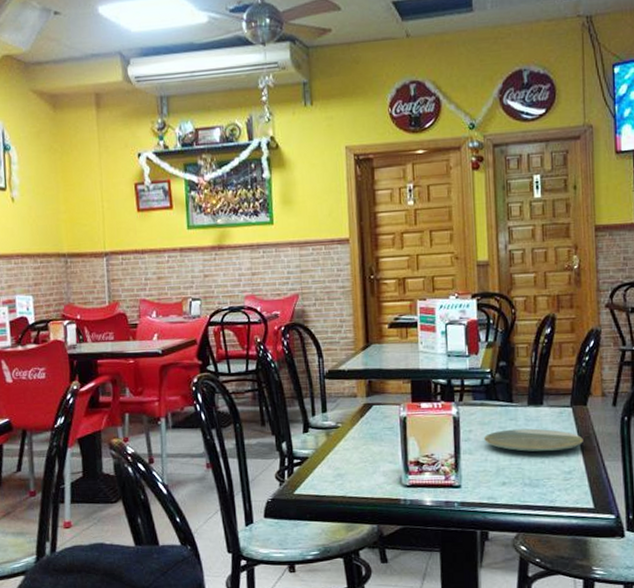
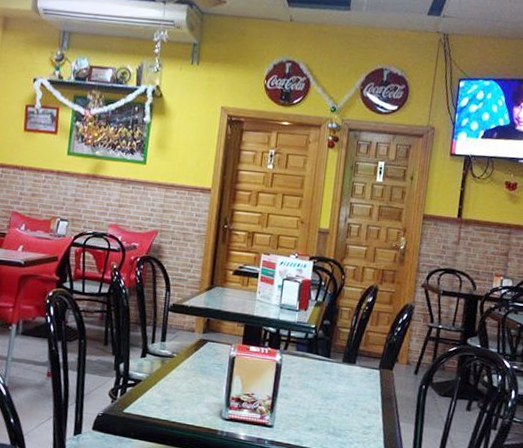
plate: present [484,428,583,452] -> none [300,381,385,407]

